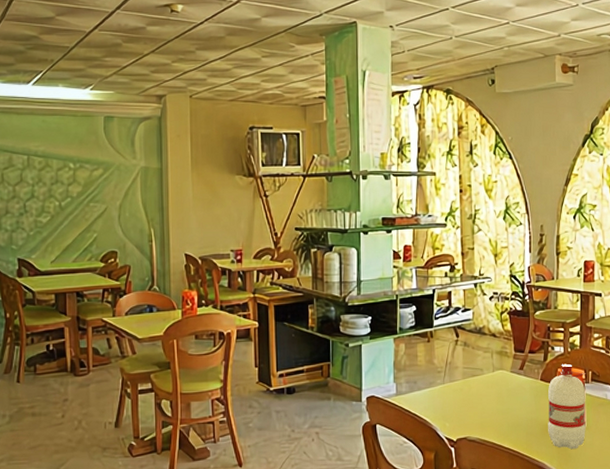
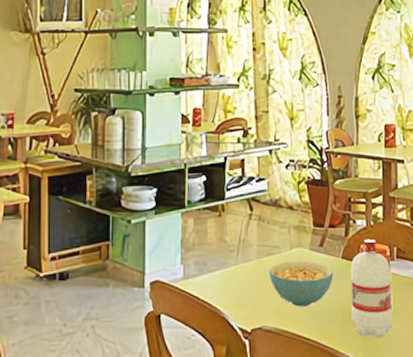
cereal bowl: none [473,382,533,421] -> present [269,261,334,307]

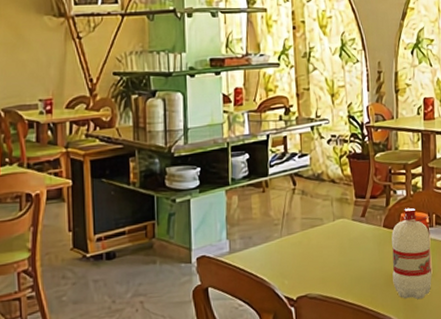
cereal bowl: present [269,261,334,307] -> none [313,231,376,274]

